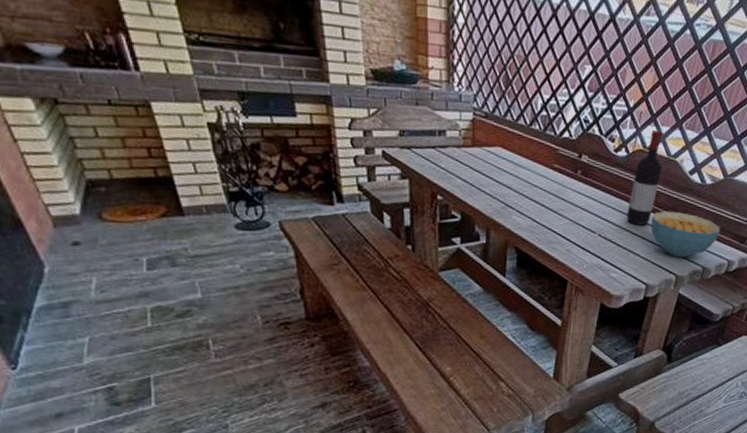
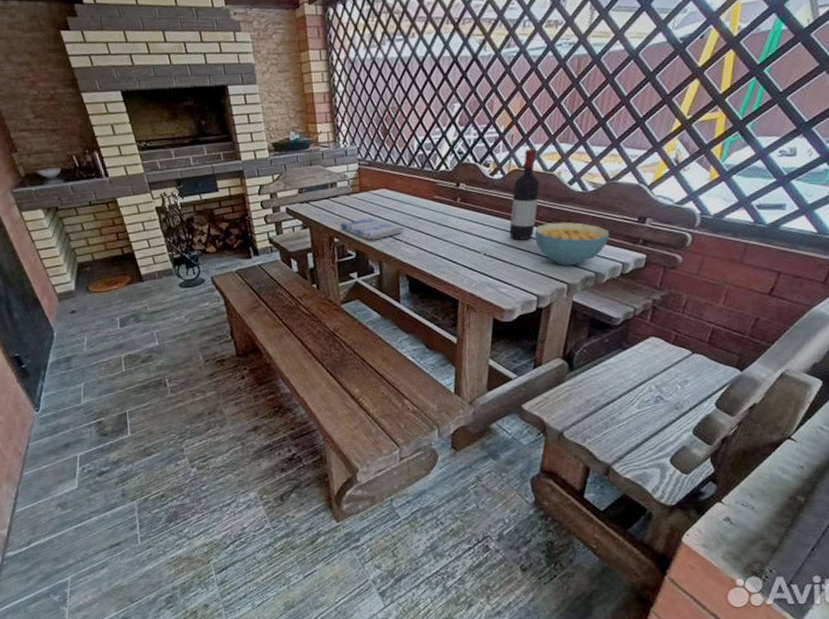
dish towel: none [445,177,518,204] -> present [340,218,404,240]

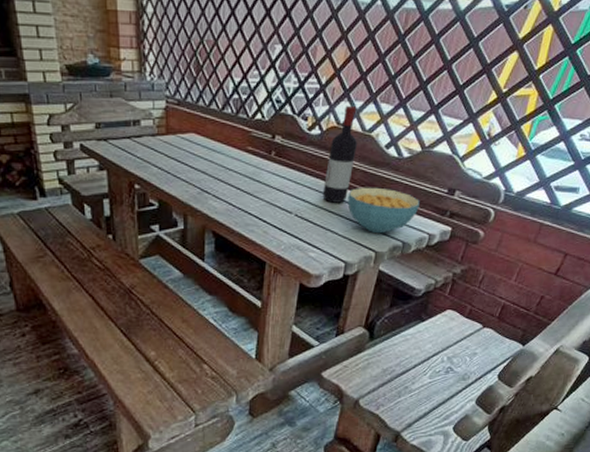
dish towel: present [340,218,404,240] -> none [142,165,213,190]

